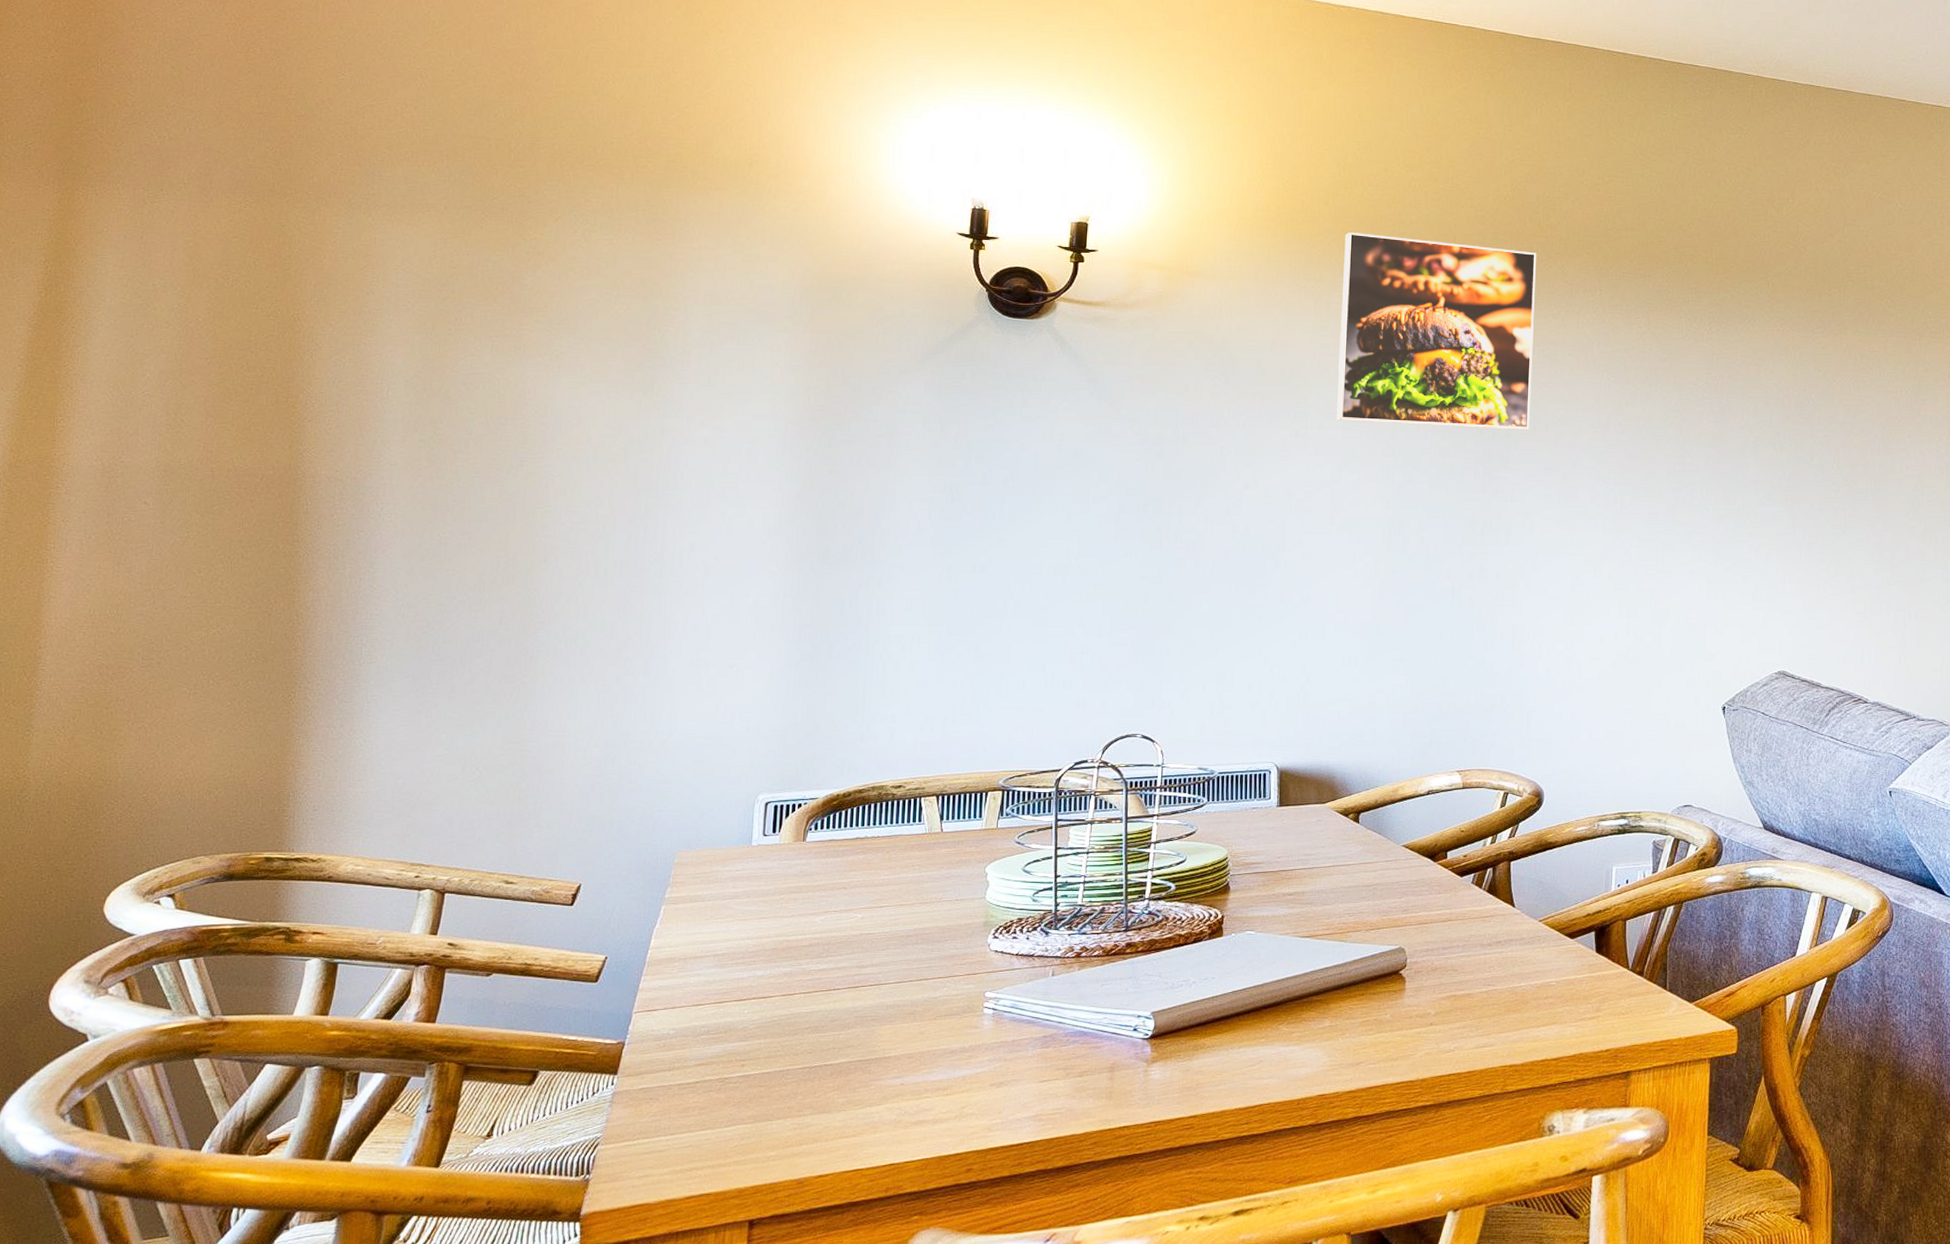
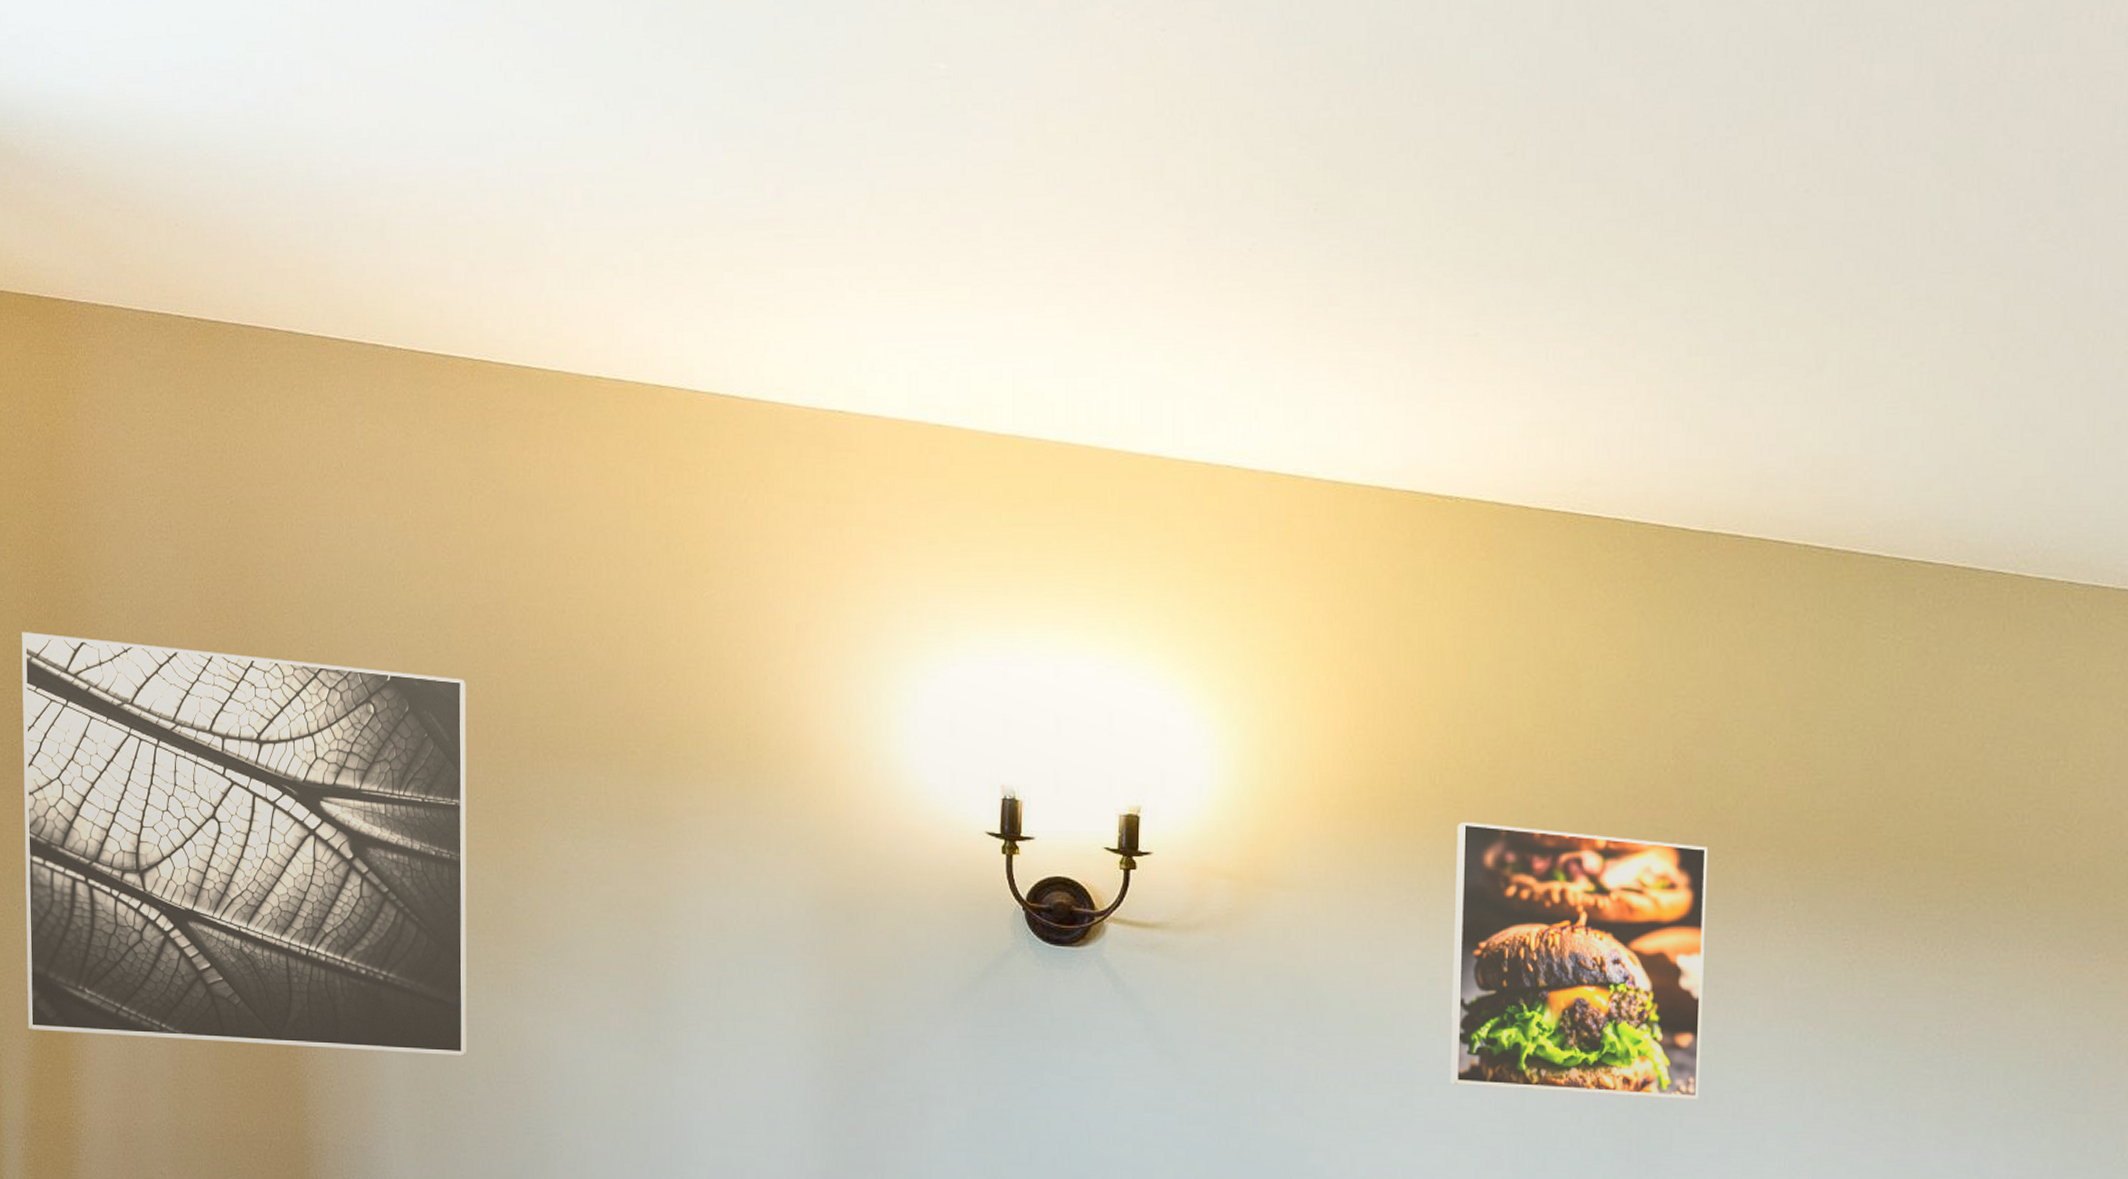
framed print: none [16,54,491,403] -> present [21,632,468,1056]

